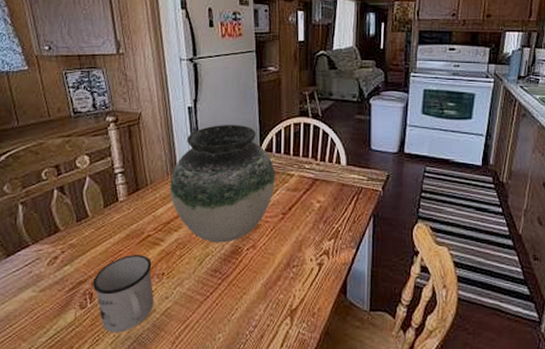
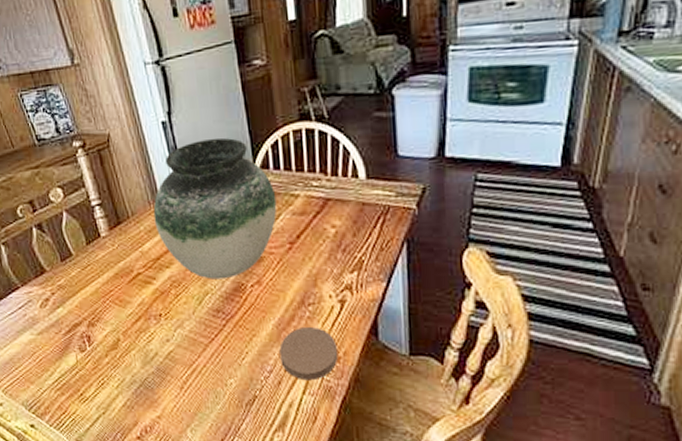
mug: present [93,255,155,332] -> none [88,295,156,376]
coaster: none [265,285,314,334] -> present [279,326,339,381]

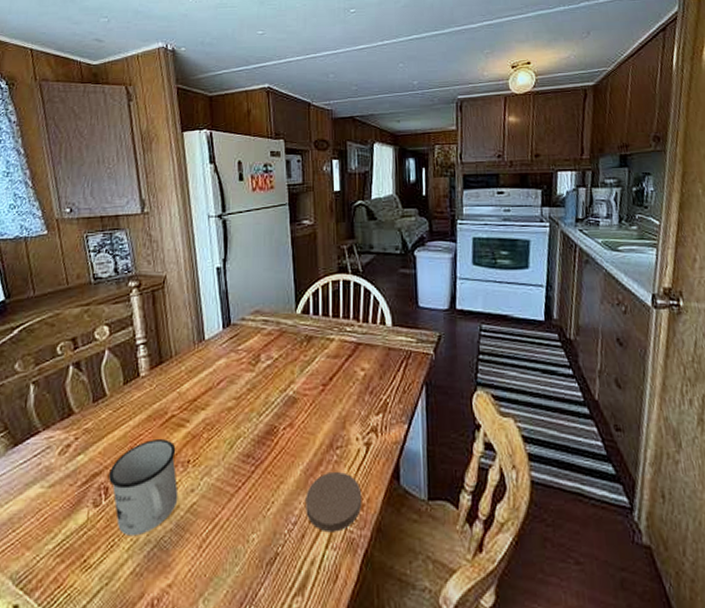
mug: none [88,295,156,376] -> present [109,439,178,535]
vase: present [153,137,277,280] -> none [196,284,314,422]

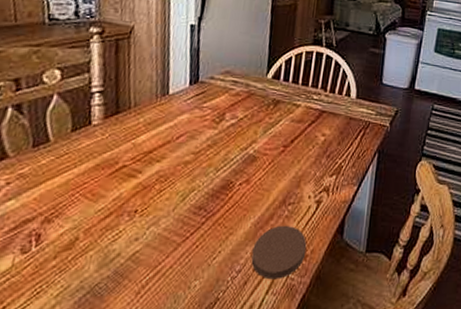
mug: present [109,439,178,535] -> none [42,188,124,282]

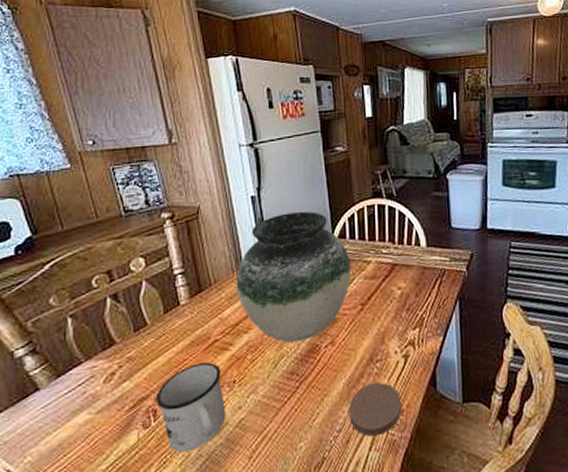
mug: none [42,188,124,282] -> present [156,362,226,452]
vase: none [156,46,281,176] -> present [236,211,352,343]

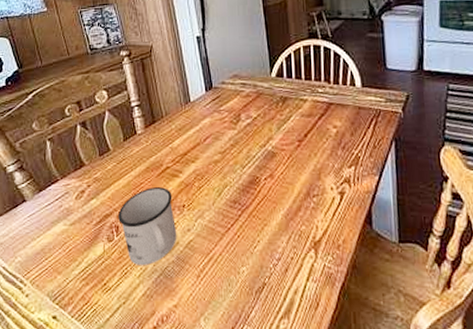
vase: present [236,211,352,343] -> none [184,50,289,173]
coaster: present [349,382,402,437] -> none [287,216,338,268]

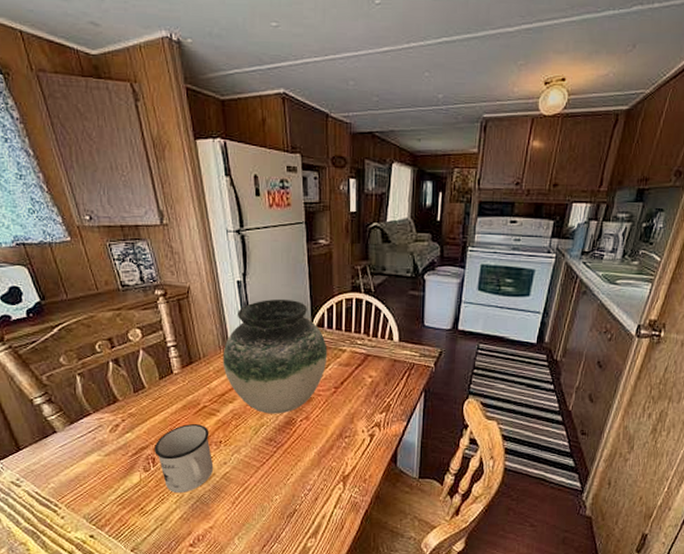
vase: none [184,50,289,173] -> present [223,299,328,414]

